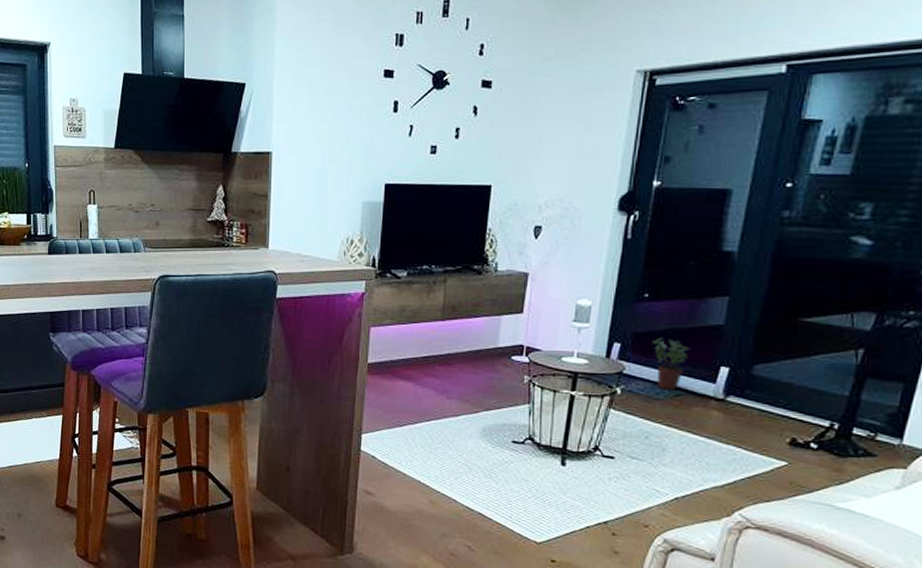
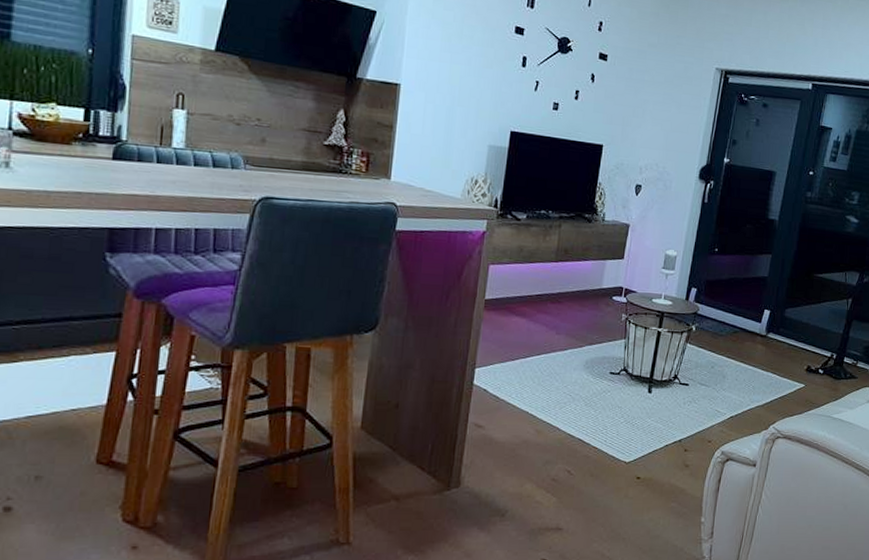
potted plant: present [651,337,689,390] -> none [718,284,744,328]

